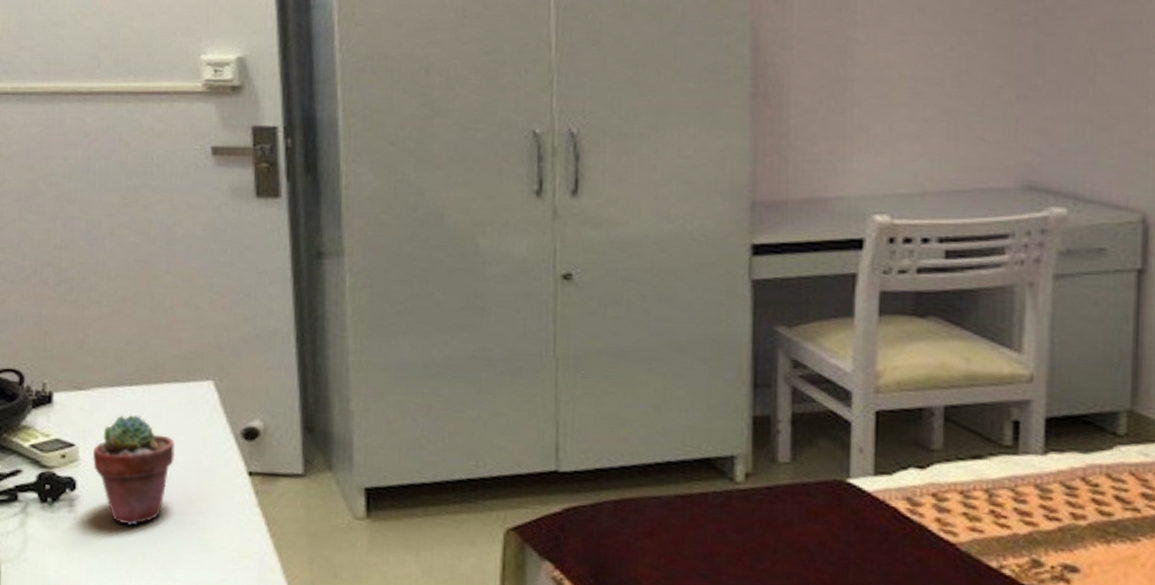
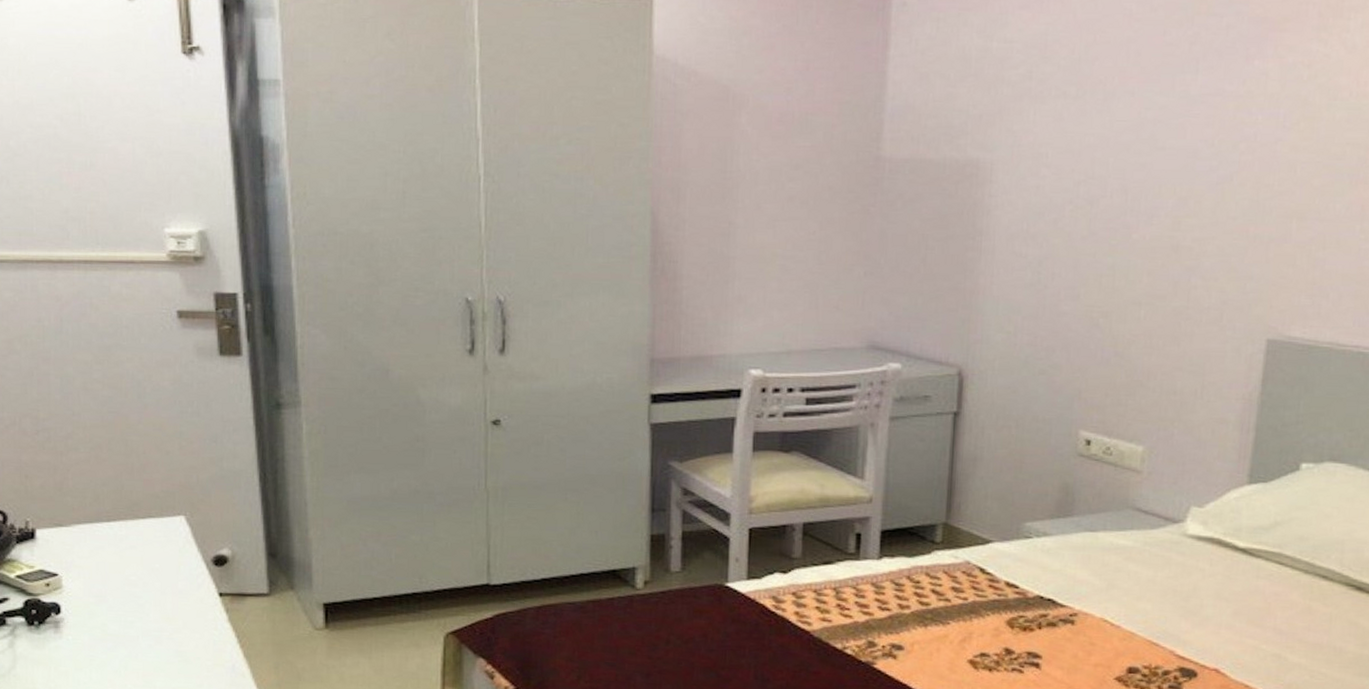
potted succulent: present [92,414,175,526] -> none [75,546,152,642]

